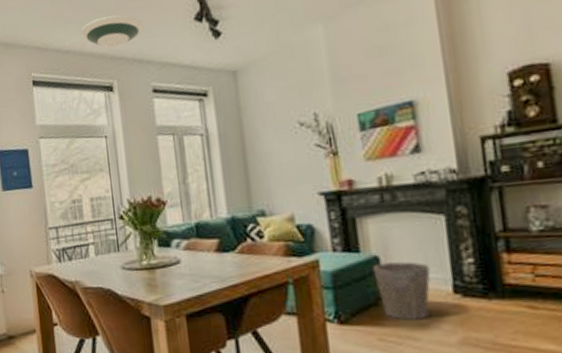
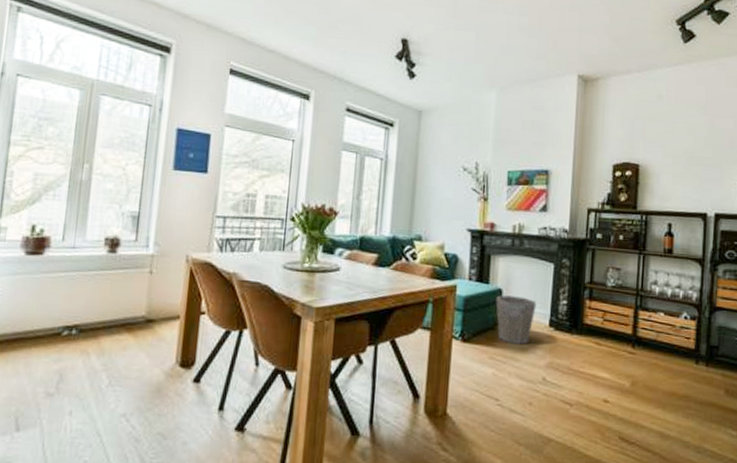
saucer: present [81,15,144,48] -> none [289,29,350,61]

